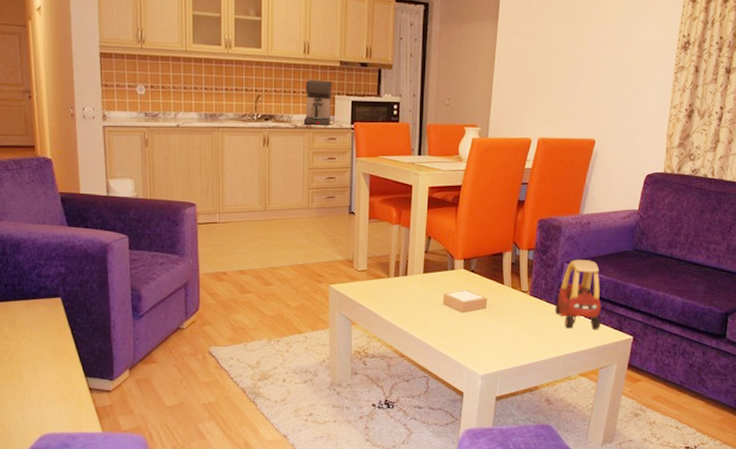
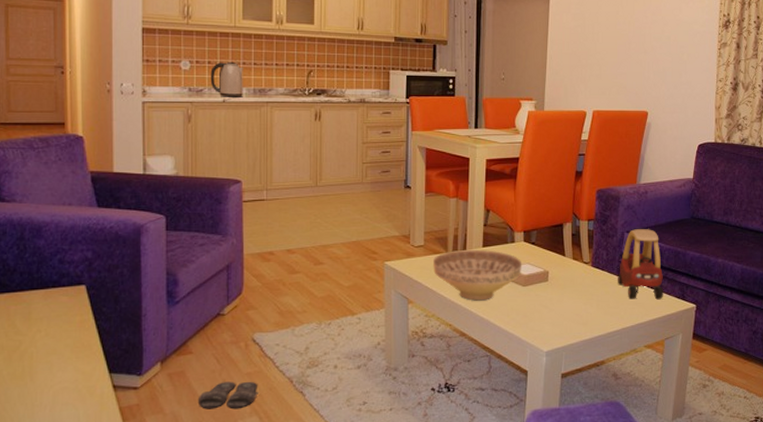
slippers: none [163,389,215,413] -> present [199,381,258,409]
kettle: none [164,86,195,122] -> present [210,61,243,97]
coffee maker: present [303,79,332,126] -> none [357,54,387,101]
decorative bowl: none [374,275,462,325] -> present [432,249,522,301]

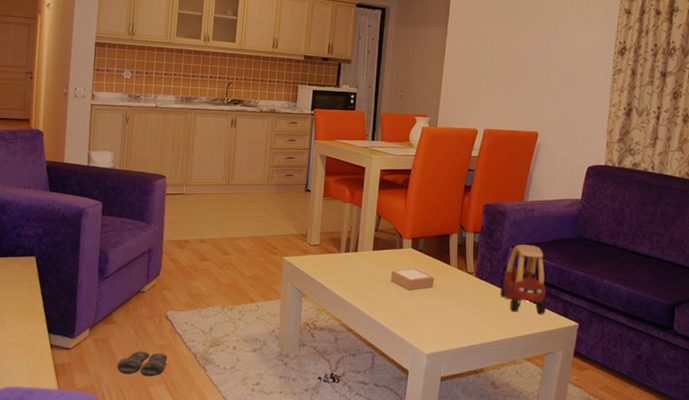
kettle: present [210,61,243,97] -> none [146,72,174,104]
decorative bowl: present [432,249,522,301] -> none [326,251,409,300]

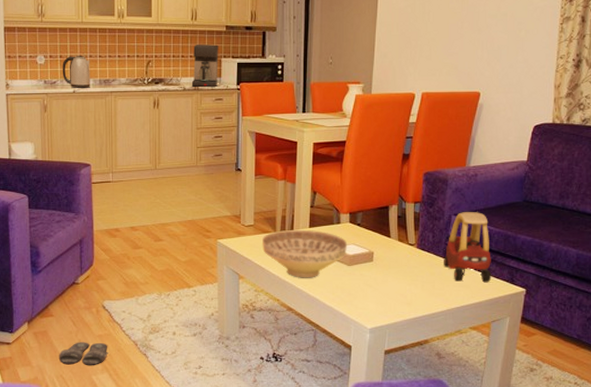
kettle: none [146,72,174,104] -> present [62,55,90,88]
coffee maker: none [268,70,296,112] -> present [191,43,219,88]
decorative bowl: none [326,251,409,300] -> present [261,229,348,278]

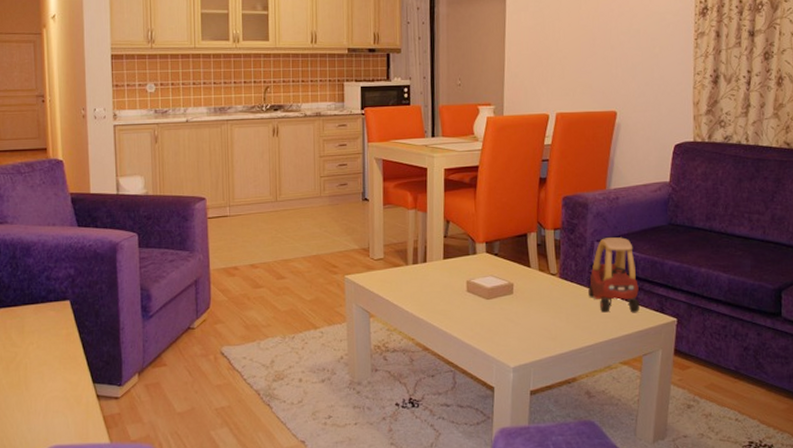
slippers: present [59,342,108,365] -> none [173,393,228,420]
kettle: present [62,55,90,88] -> none [174,82,204,117]
coffee maker: present [191,43,219,88] -> none [312,67,341,114]
decorative bowl: present [261,229,348,278] -> none [393,261,486,315]

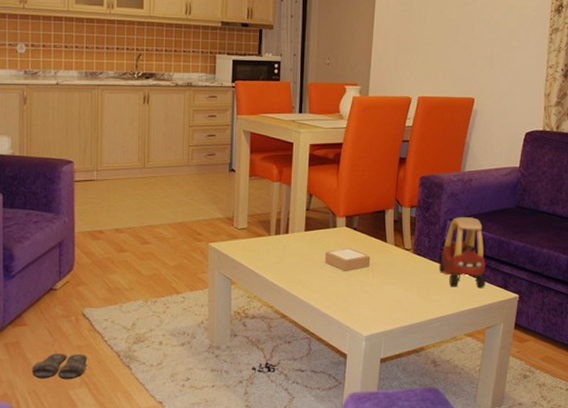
slippers: none [173,393,228,420] -> present [32,353,88,379]

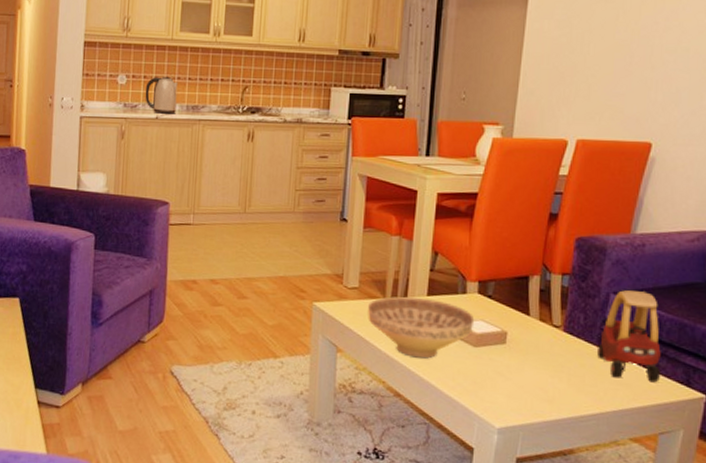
slippers: present [32,353,88,379] -> none [115,412,173,443]
kettle: none [45,45,76,80] -> present [145,76,178,114]
decorative bowl: none [255,233,344,284] -> present [367,296,475,359]

